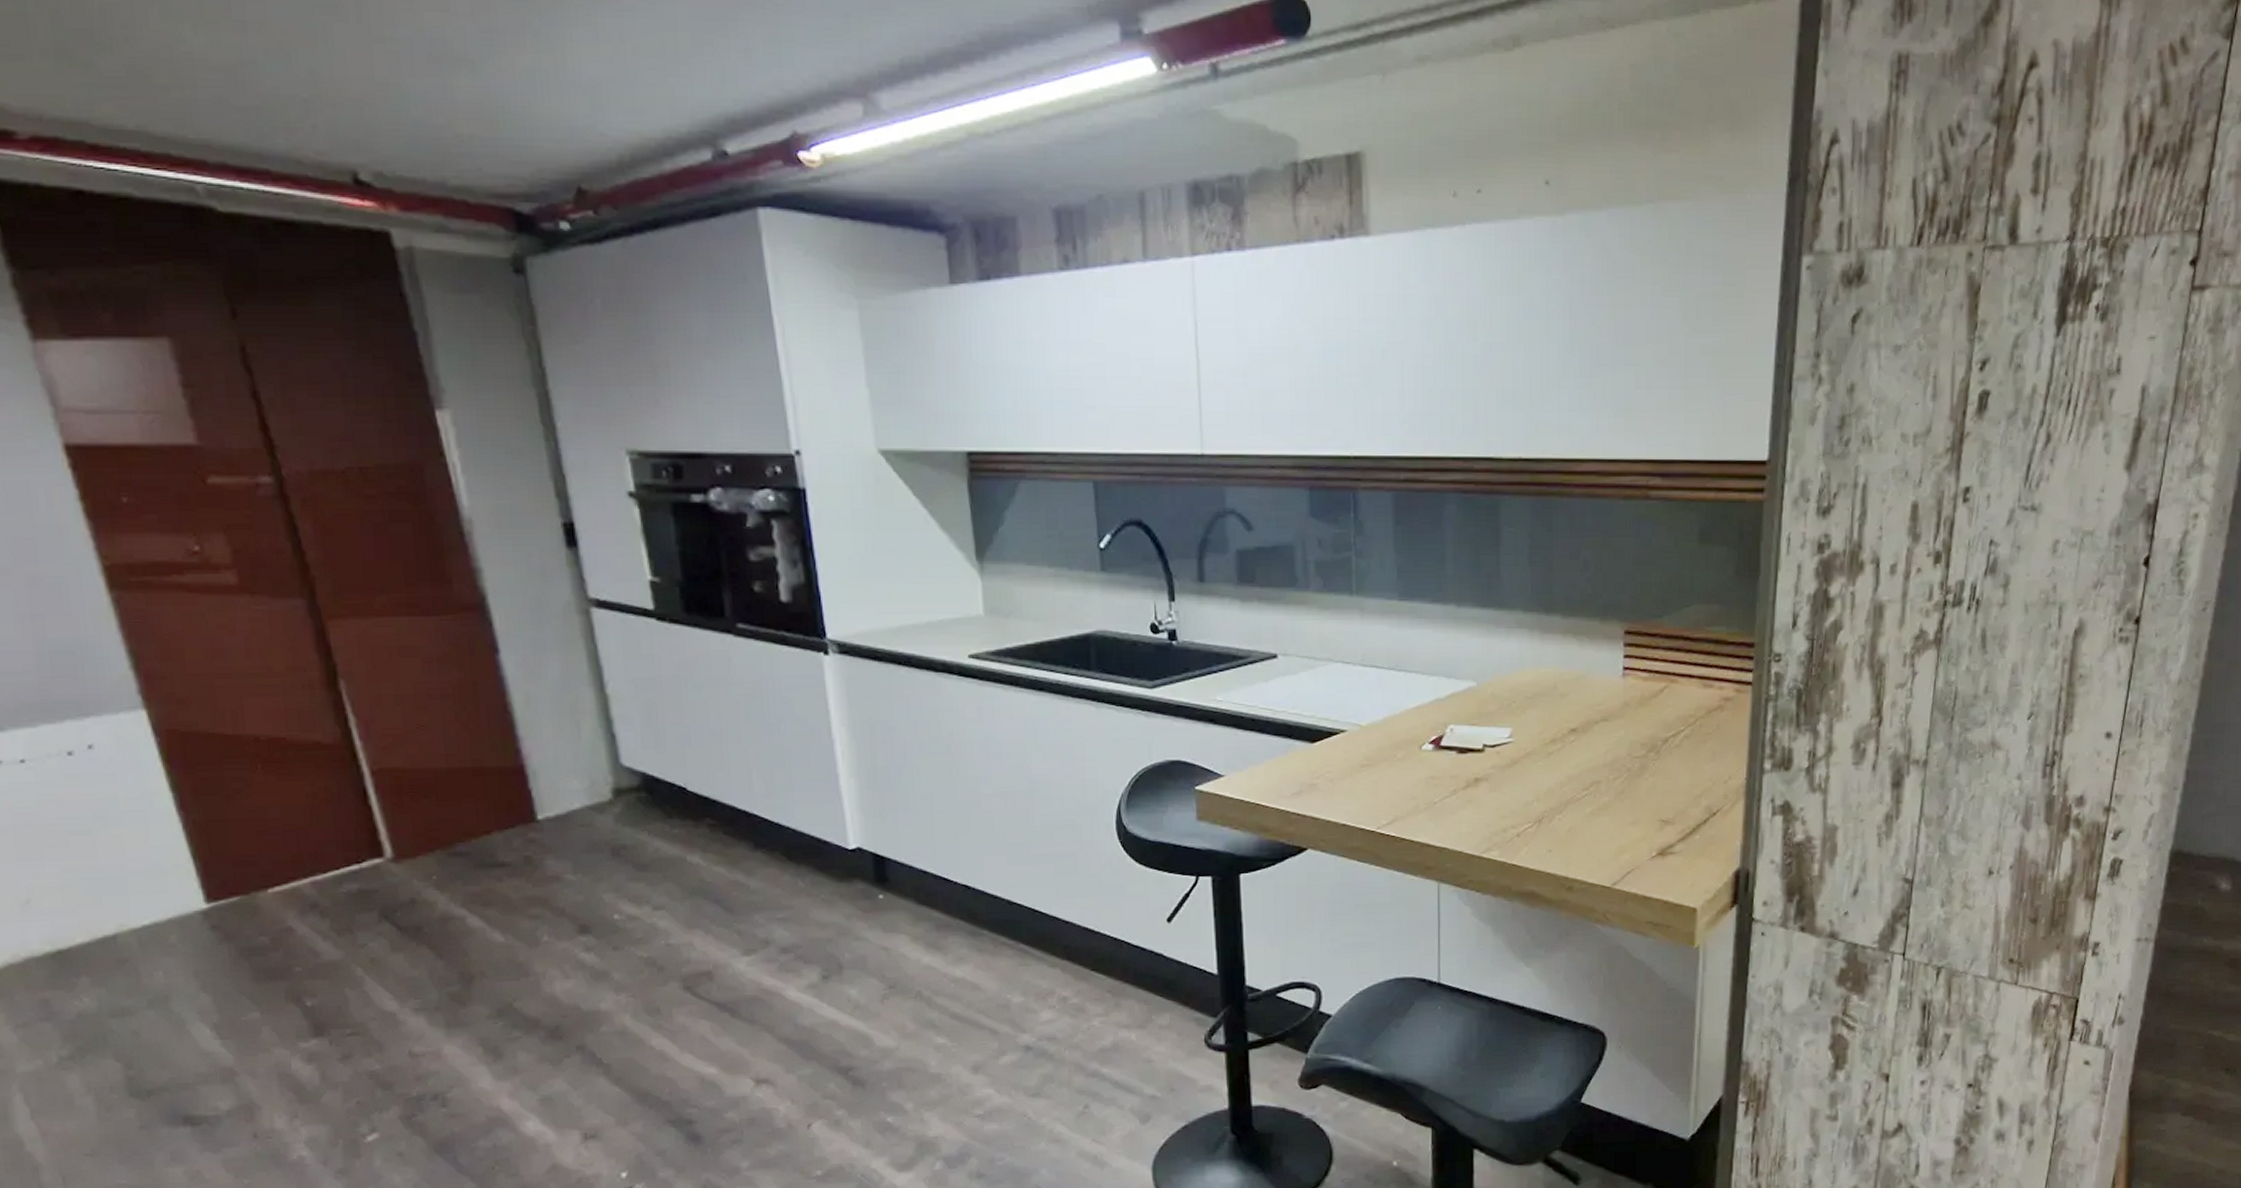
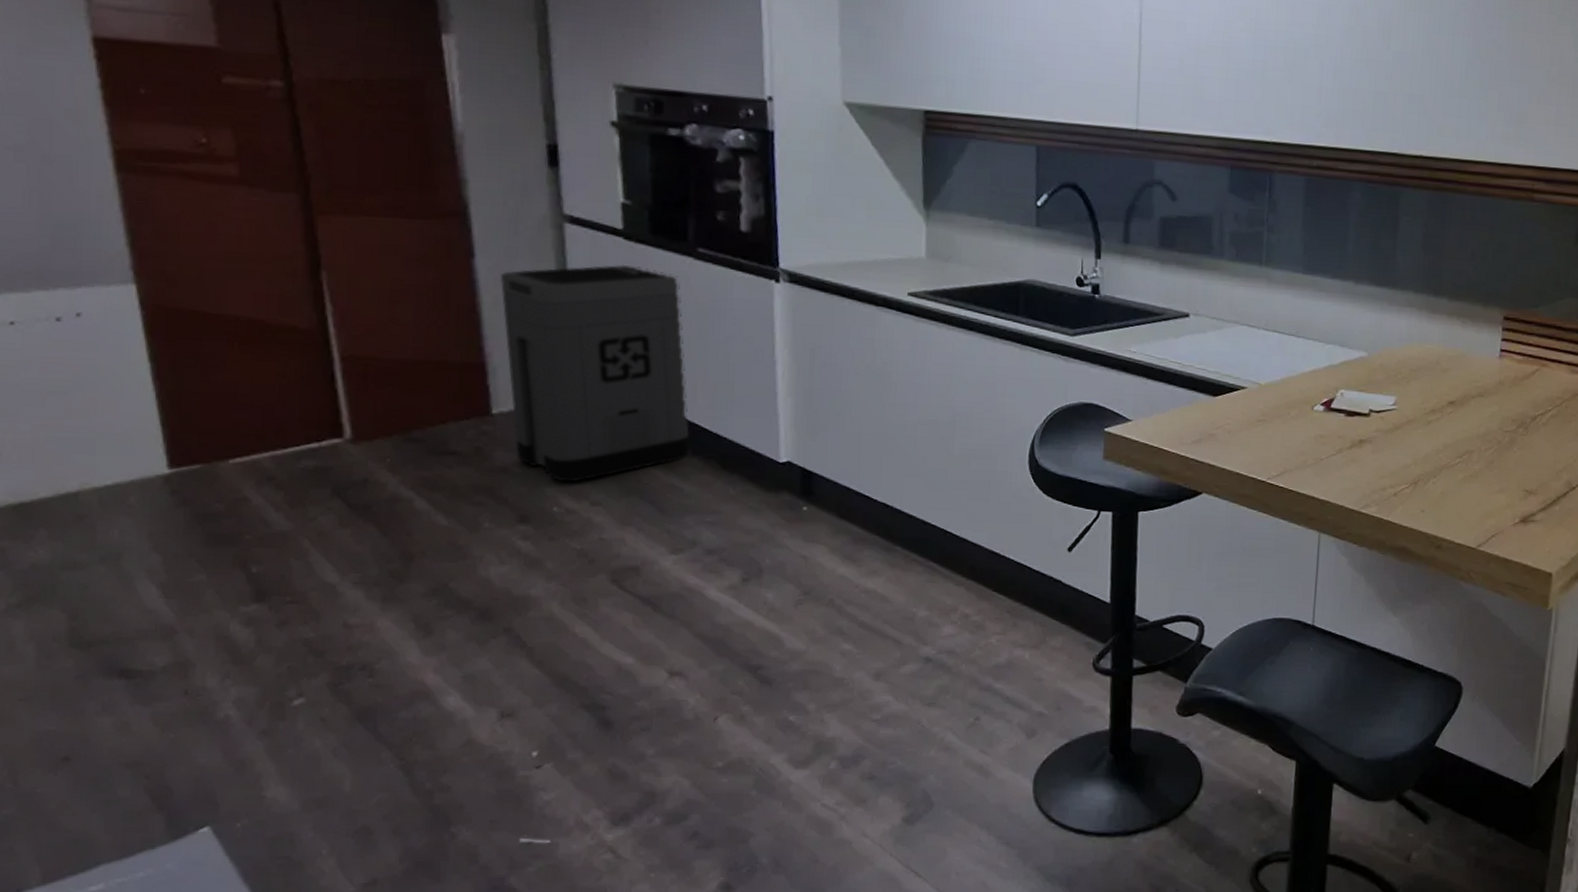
trash can: none [530,648,752,887] -> present [501,264,690,483]

